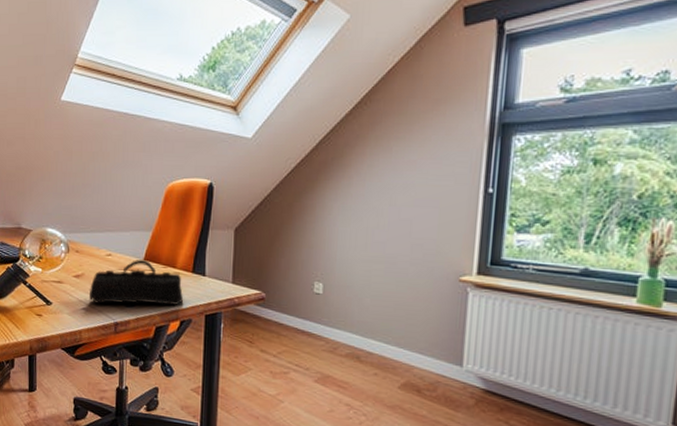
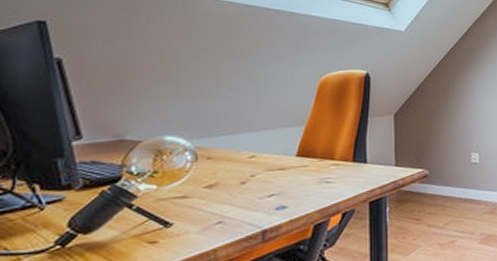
pencil case: present [88,260,184,305] -> none [226,156,345,214]

